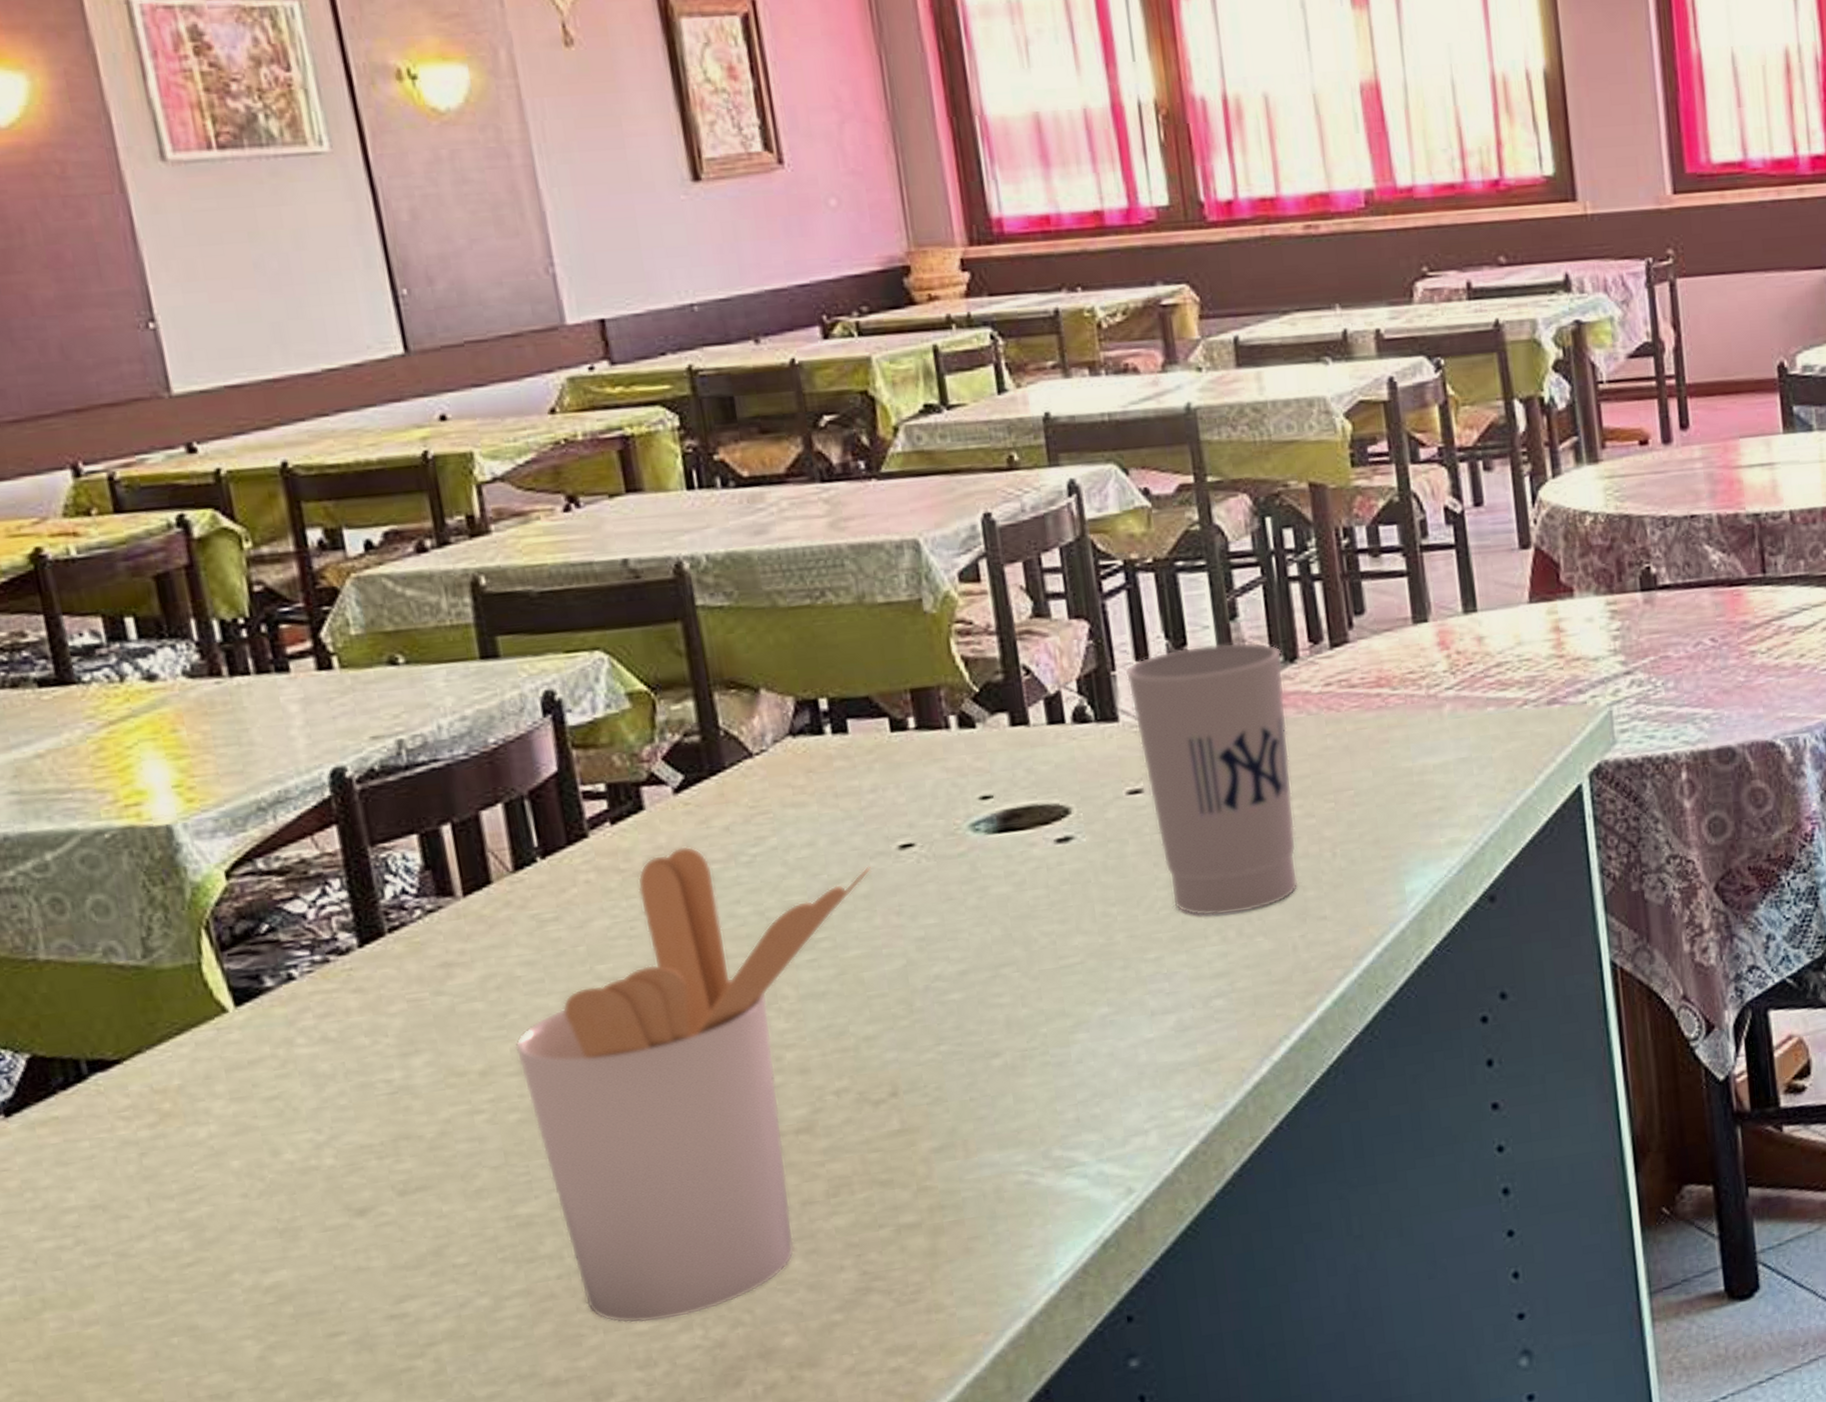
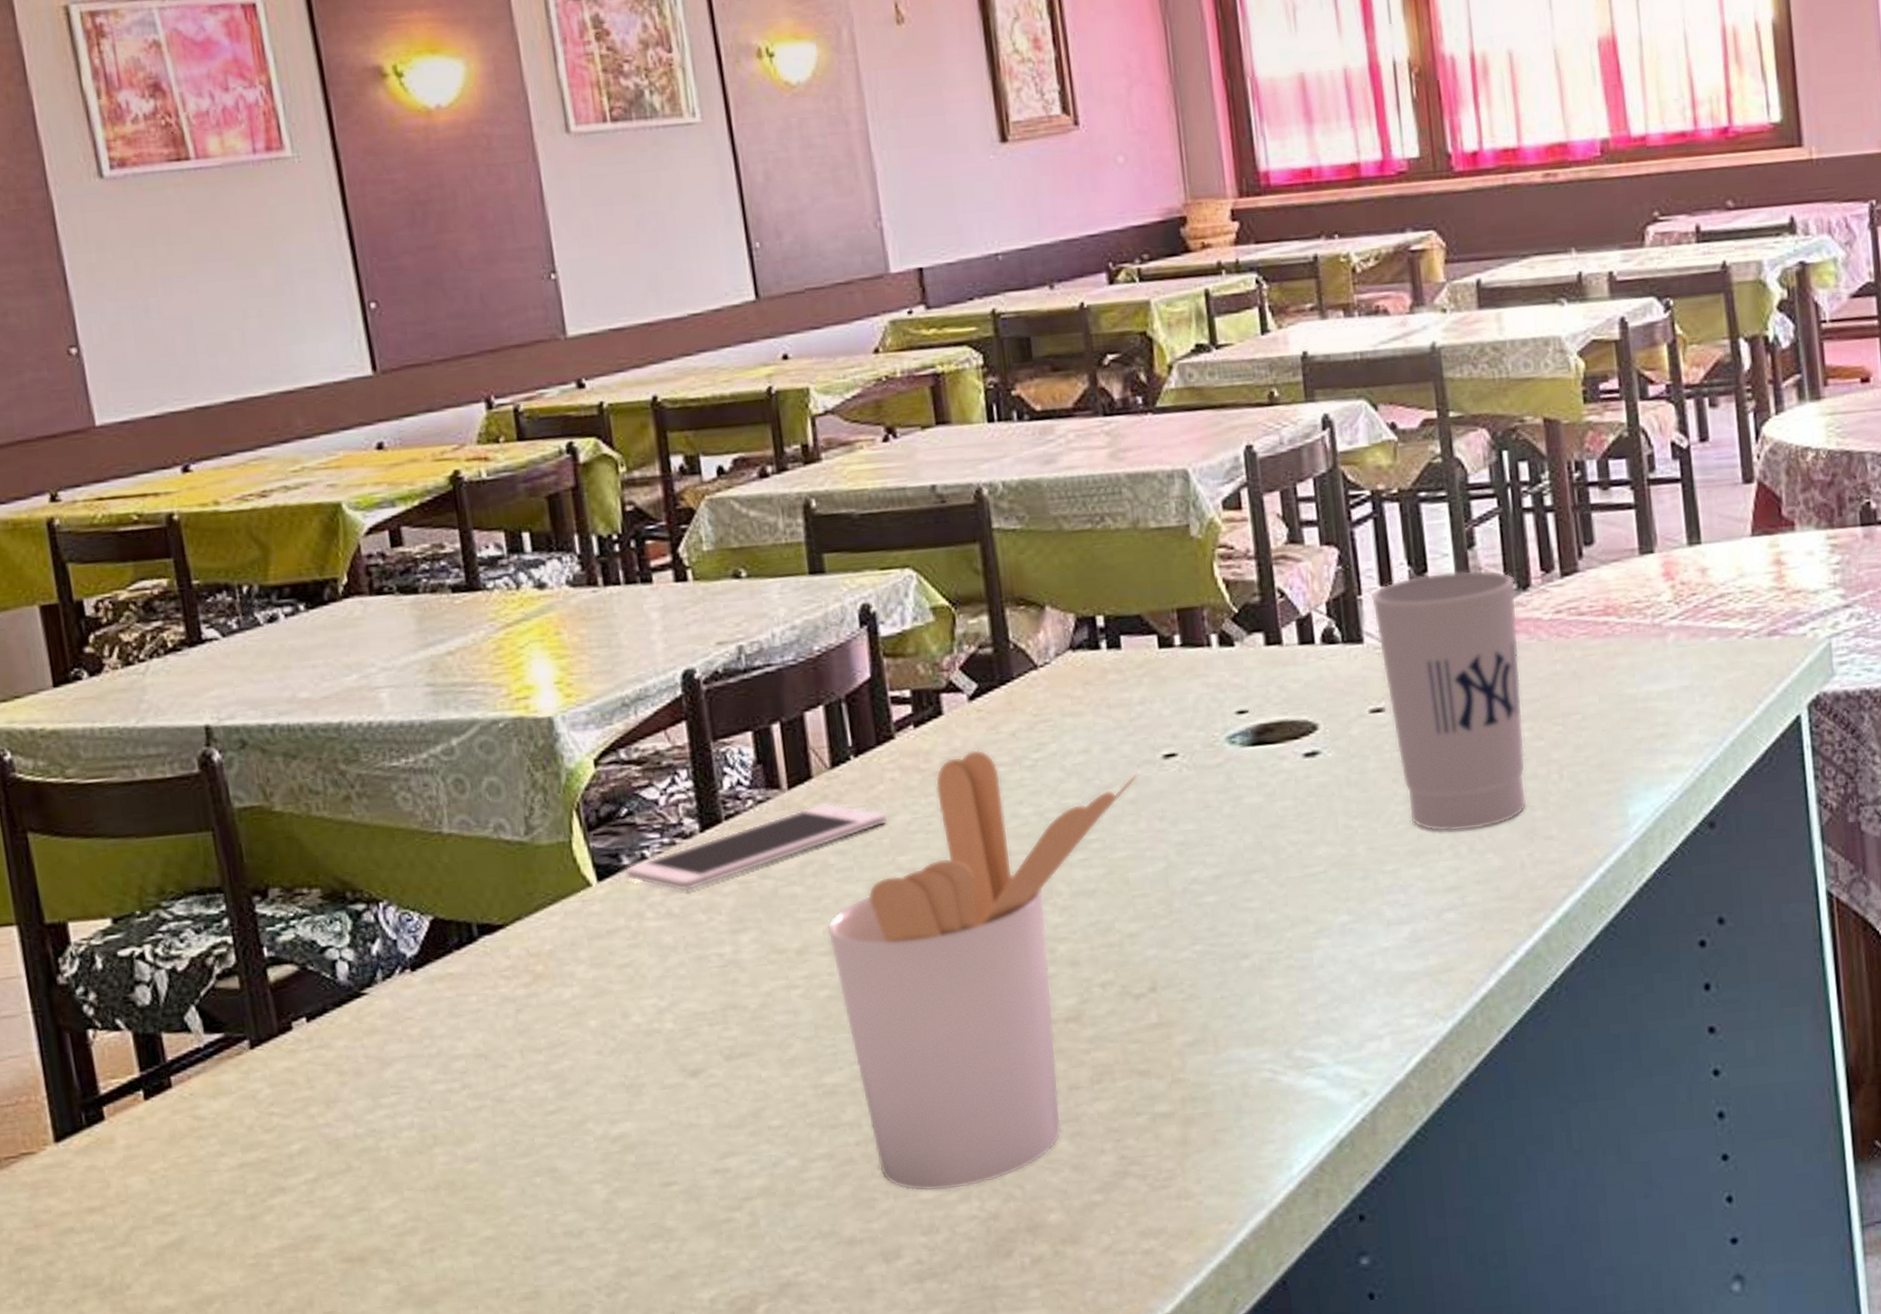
cell phone: none [268,909,582,1013] -> present [625,803,887,891]

